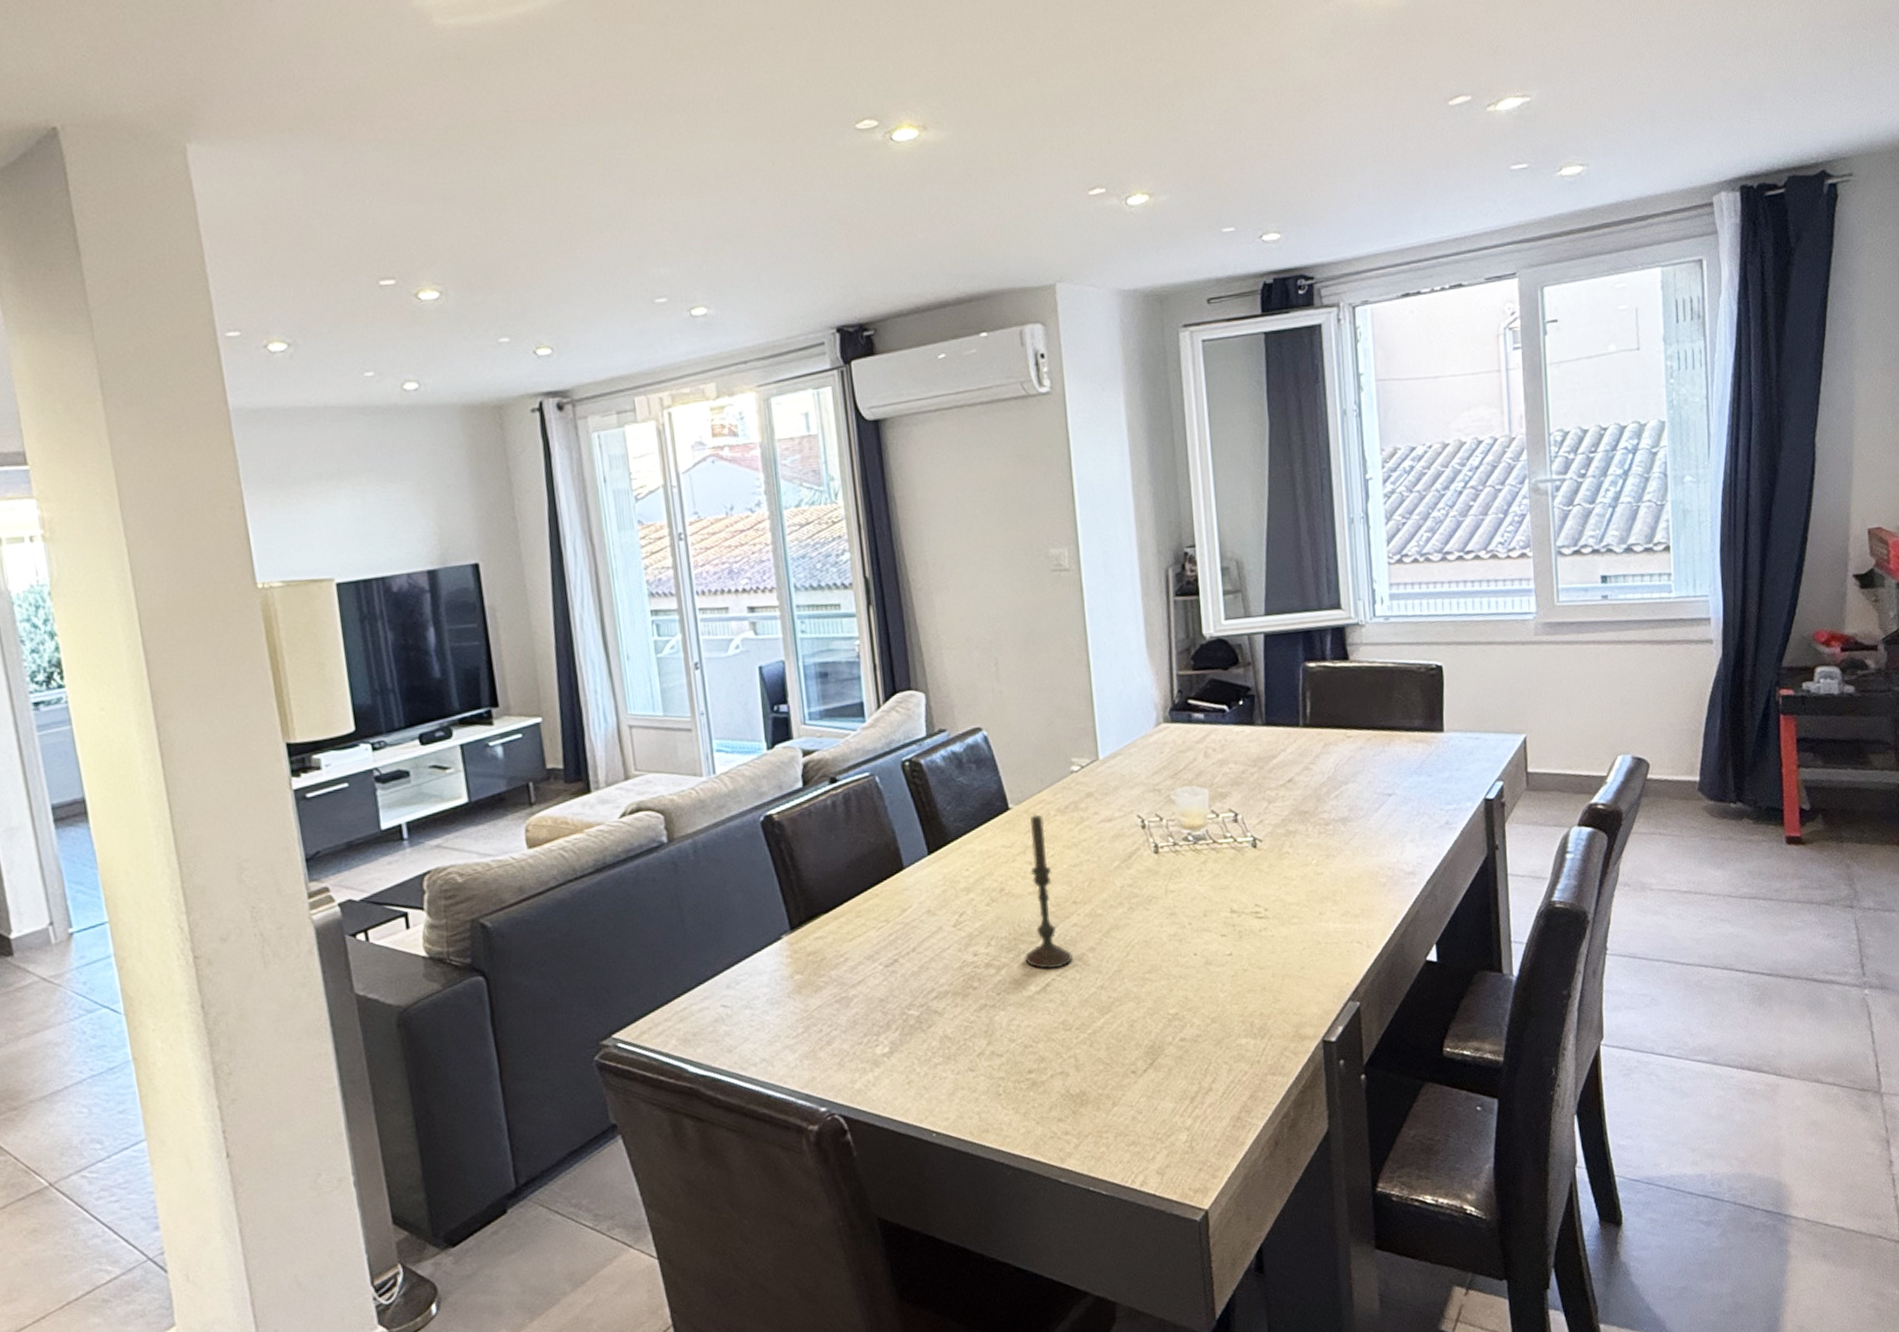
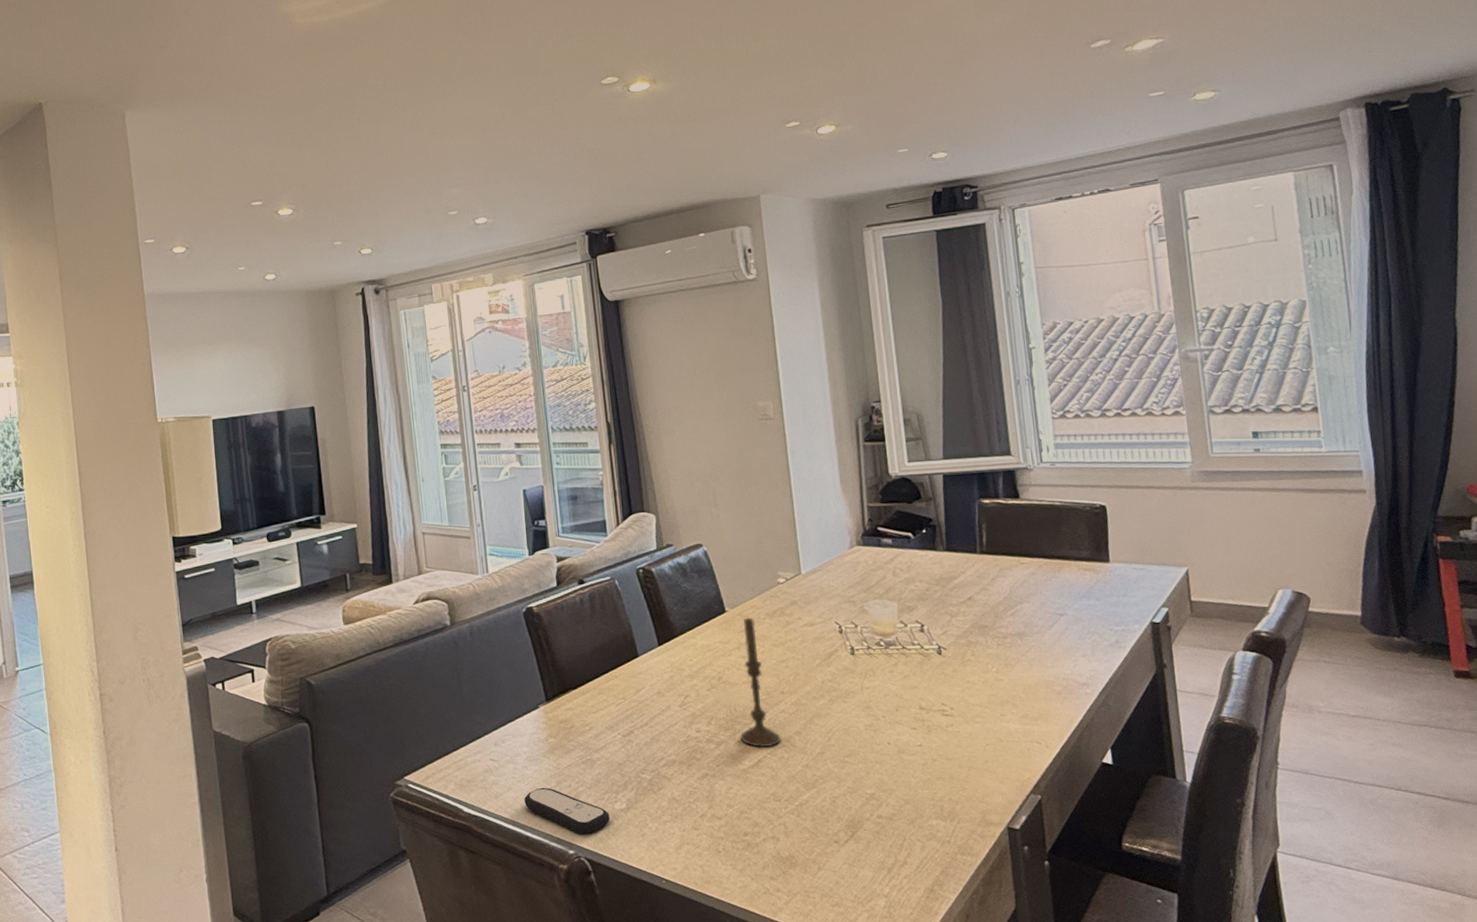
remote control: none [764,1035,870,1088] -> present [524,787,610,835]

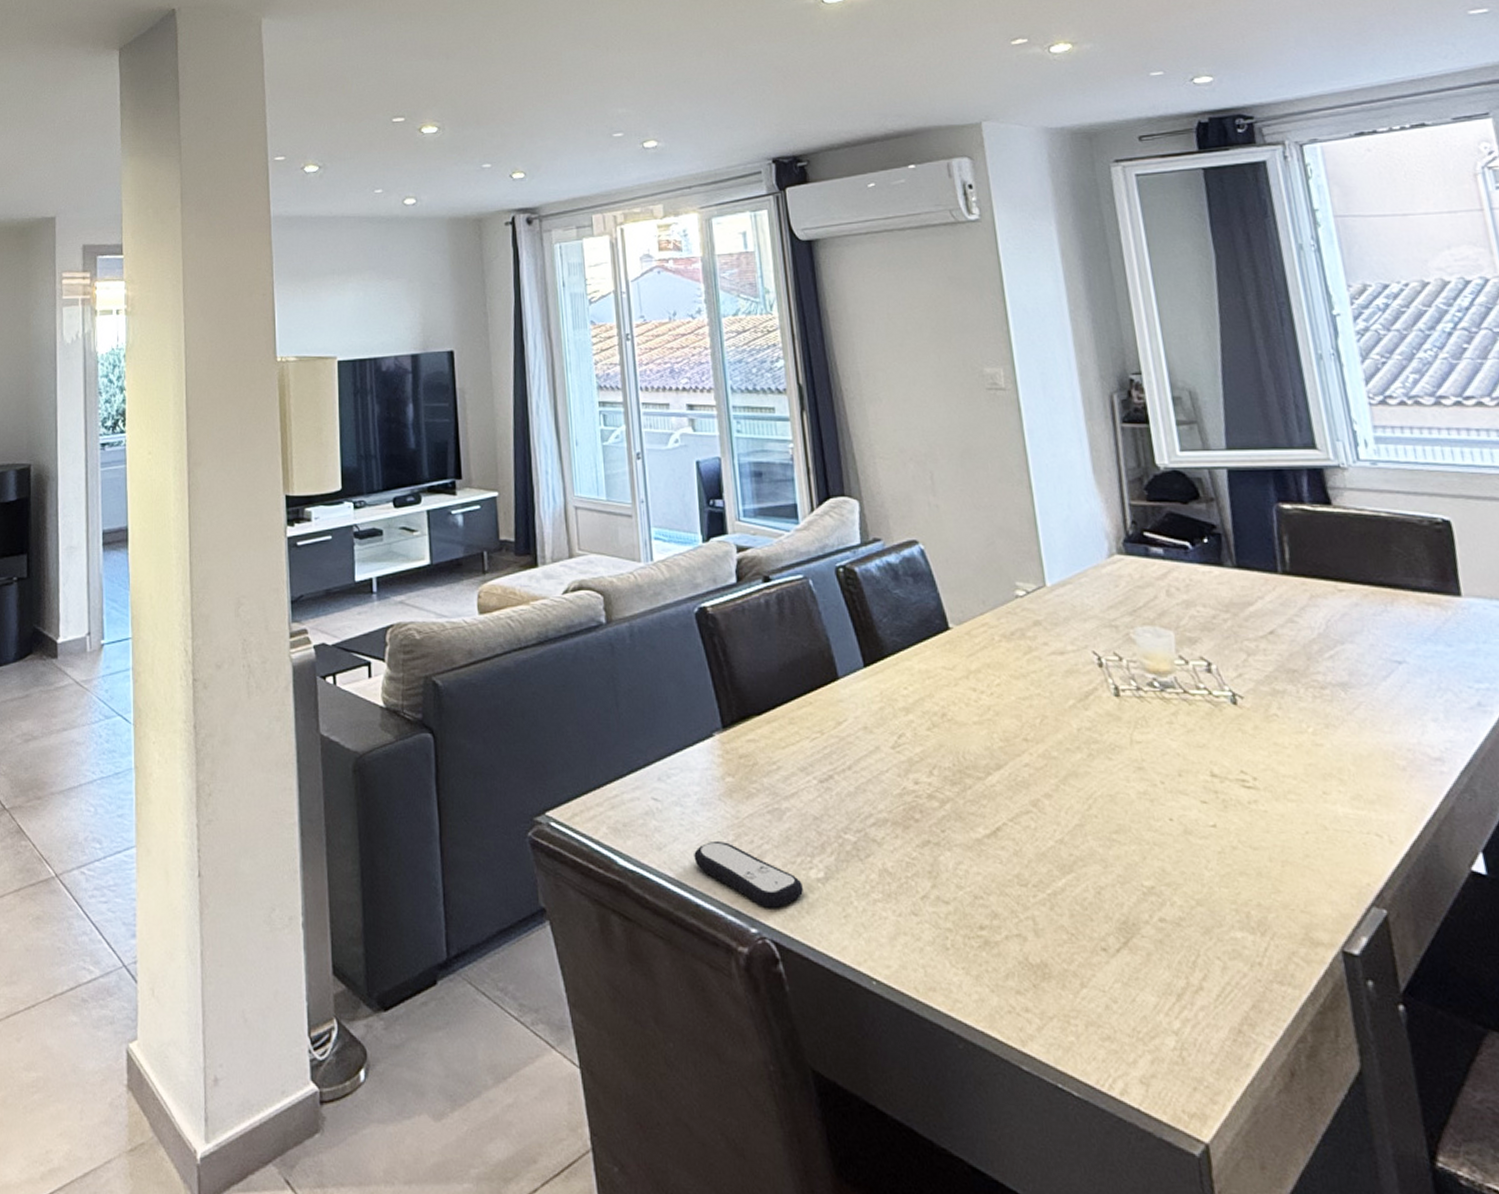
candle: present [740,616,781,748] -> none [971,636,1026,812]

